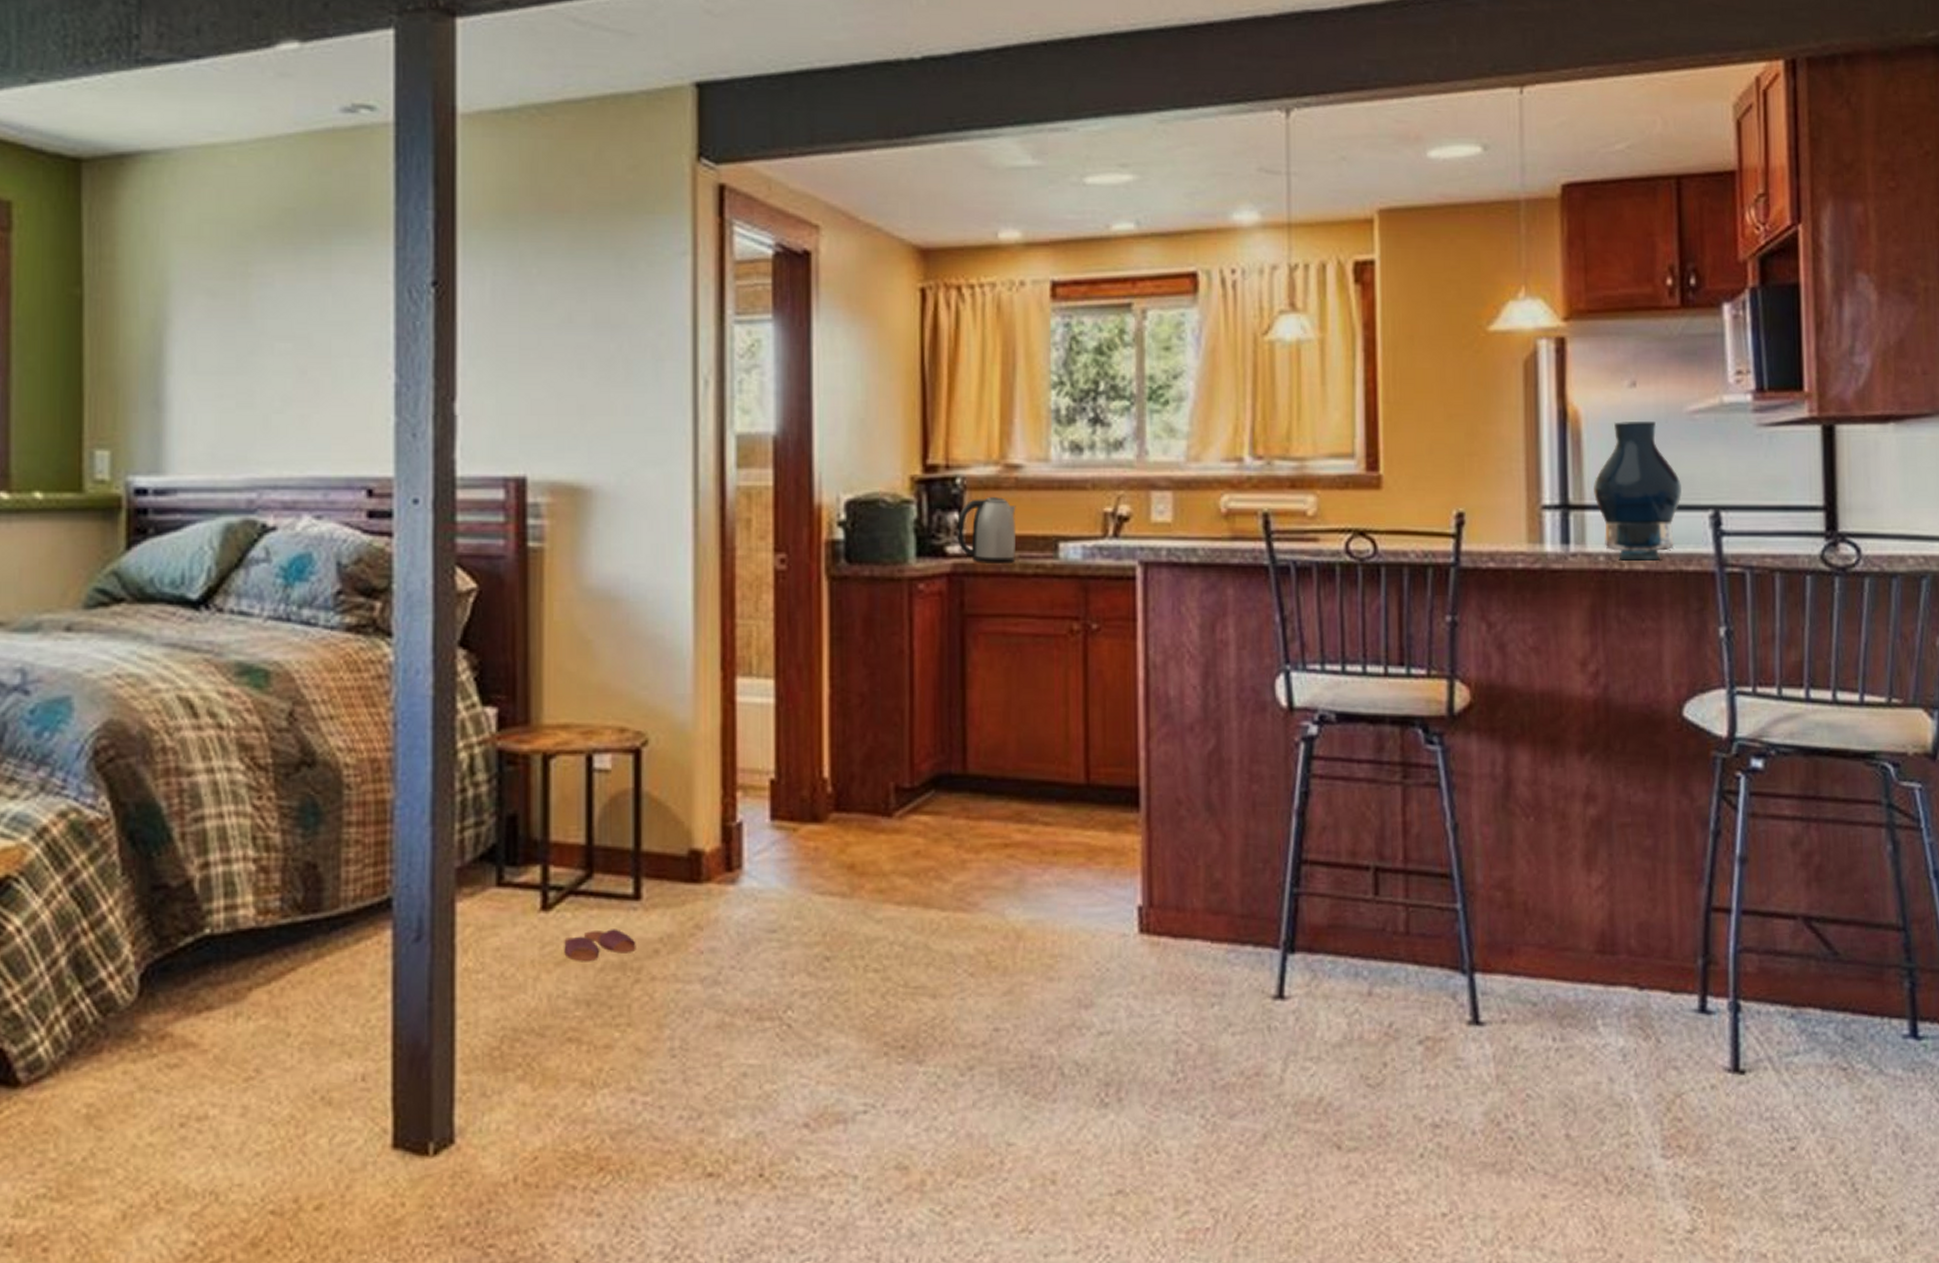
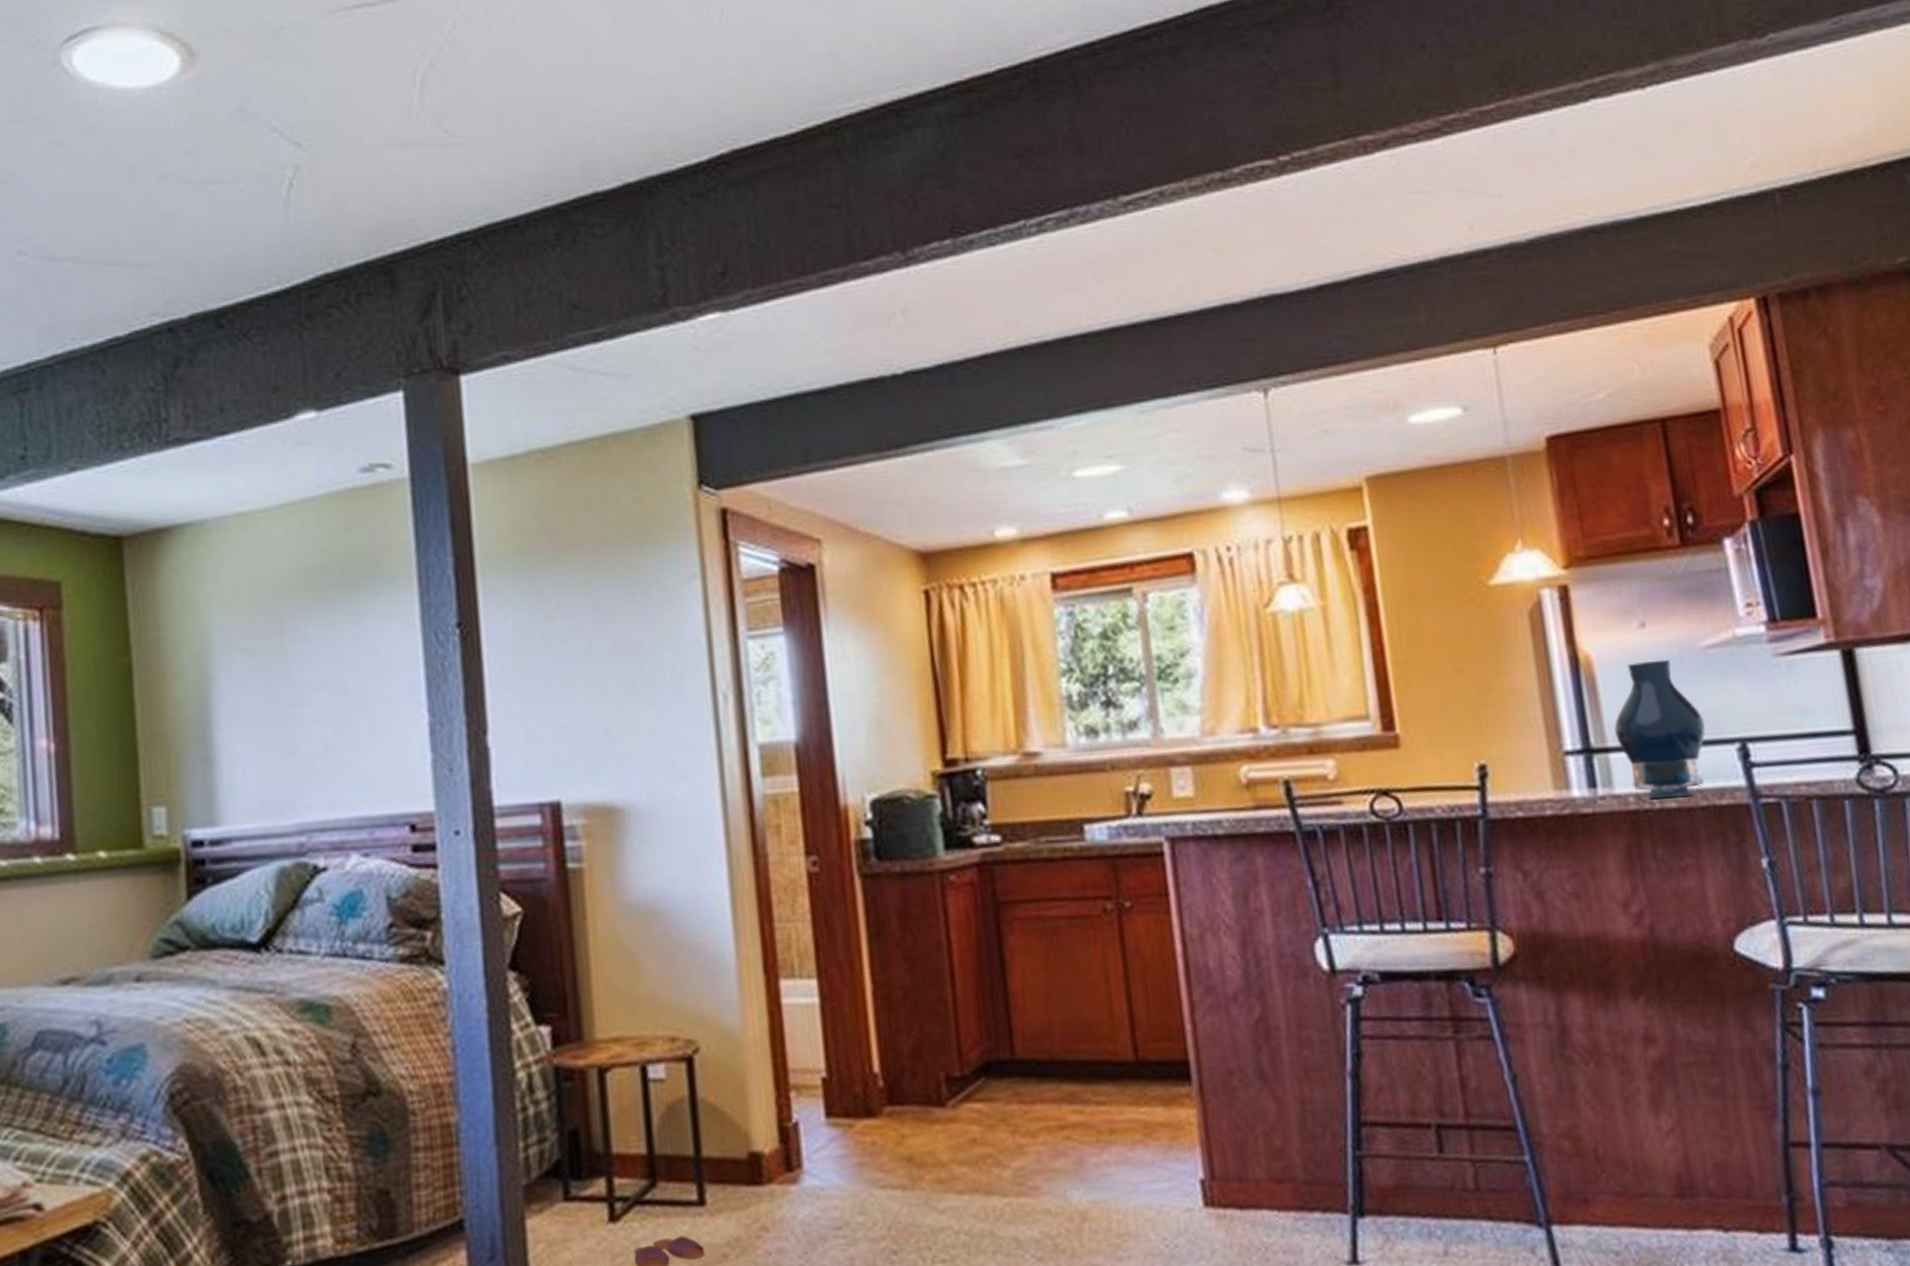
kettle: present [957,496,1017,565] -> none [981,784,1043,851]

